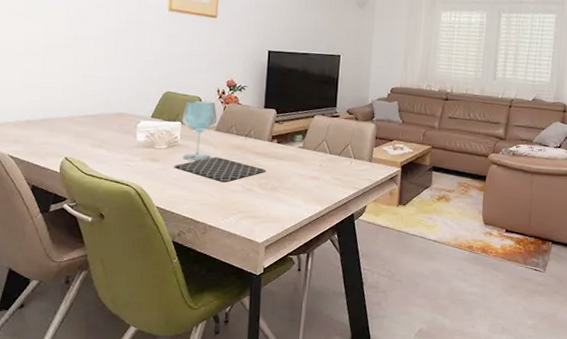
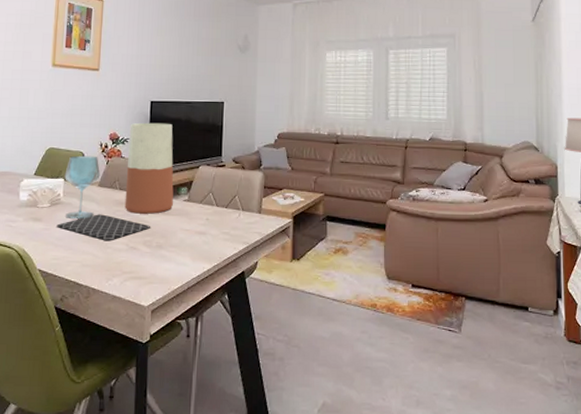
vase: none [241,71,290,159] -> present [124,122,174,214]

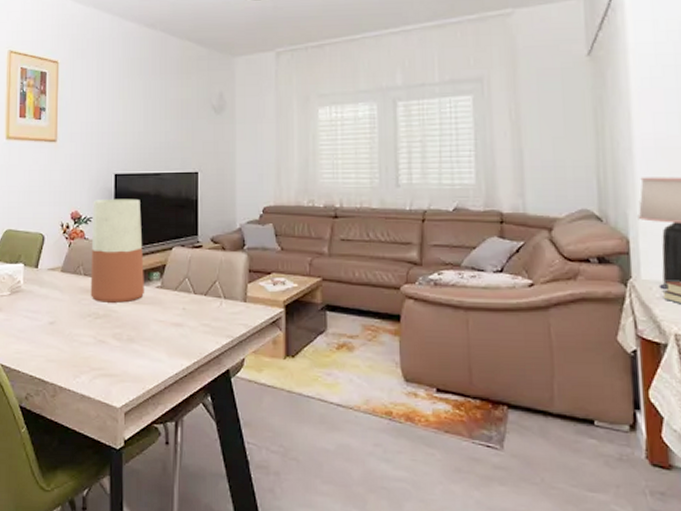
placemat: present [57,214,151,241] -> none [18,303,121,334]
wine glass: present [64,155,100,219] -> none [24,237,62,308]

